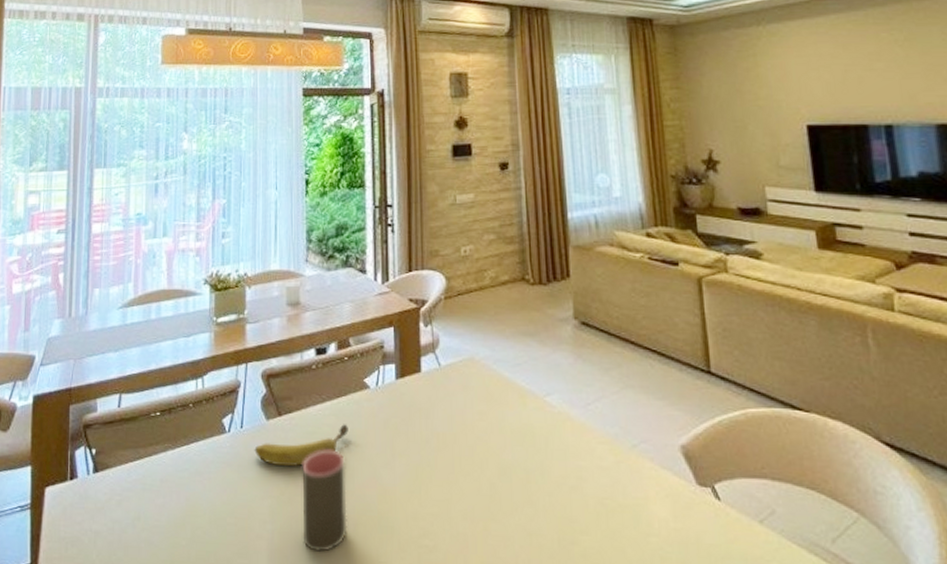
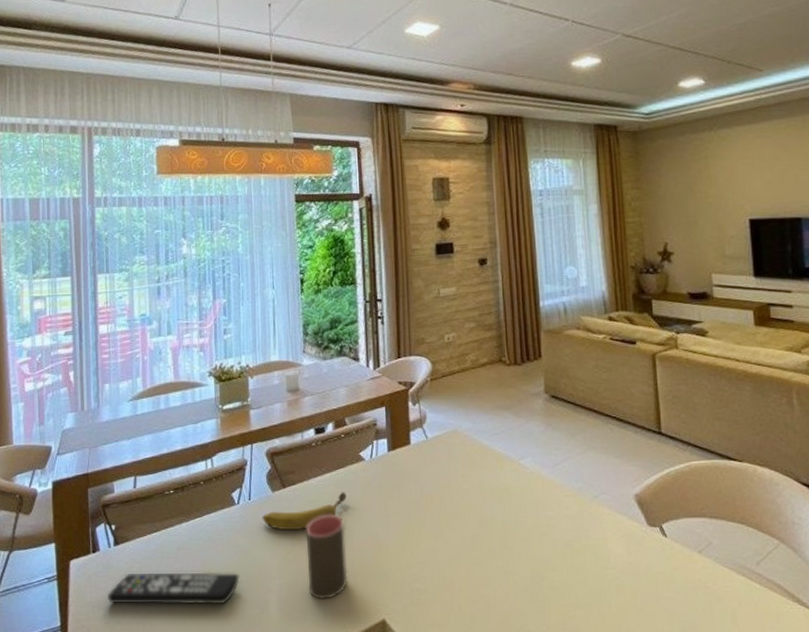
remote control: none [81,507,227,551] -> present [107,572,240,605]

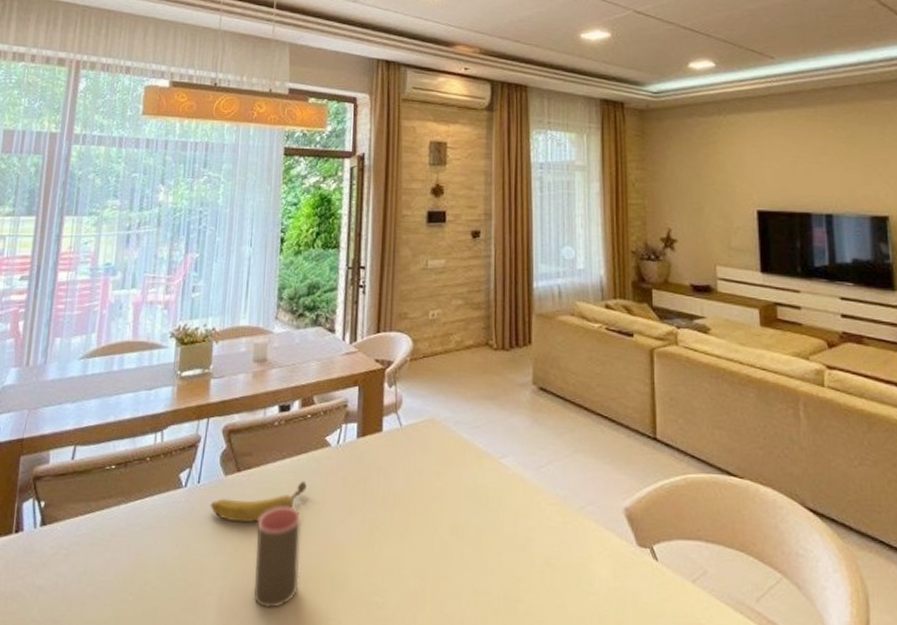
remote control: present [107,572,240,605] -> none [23,561,177,606]

